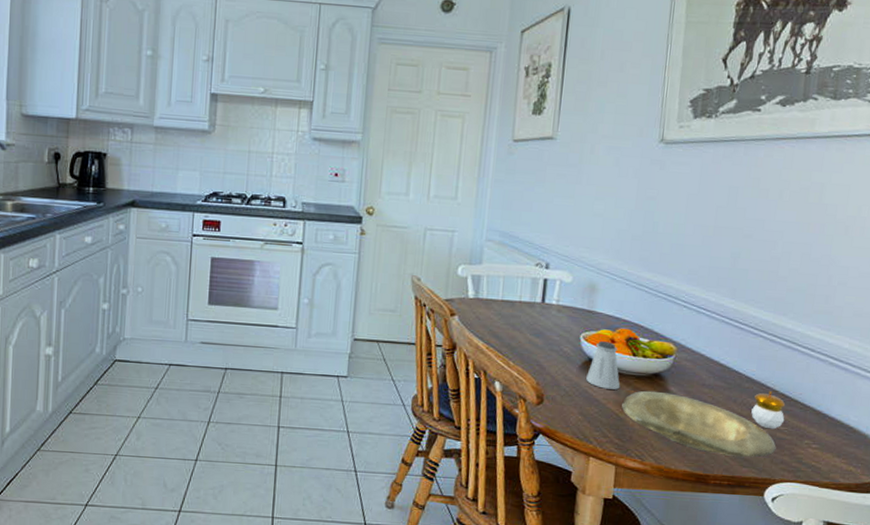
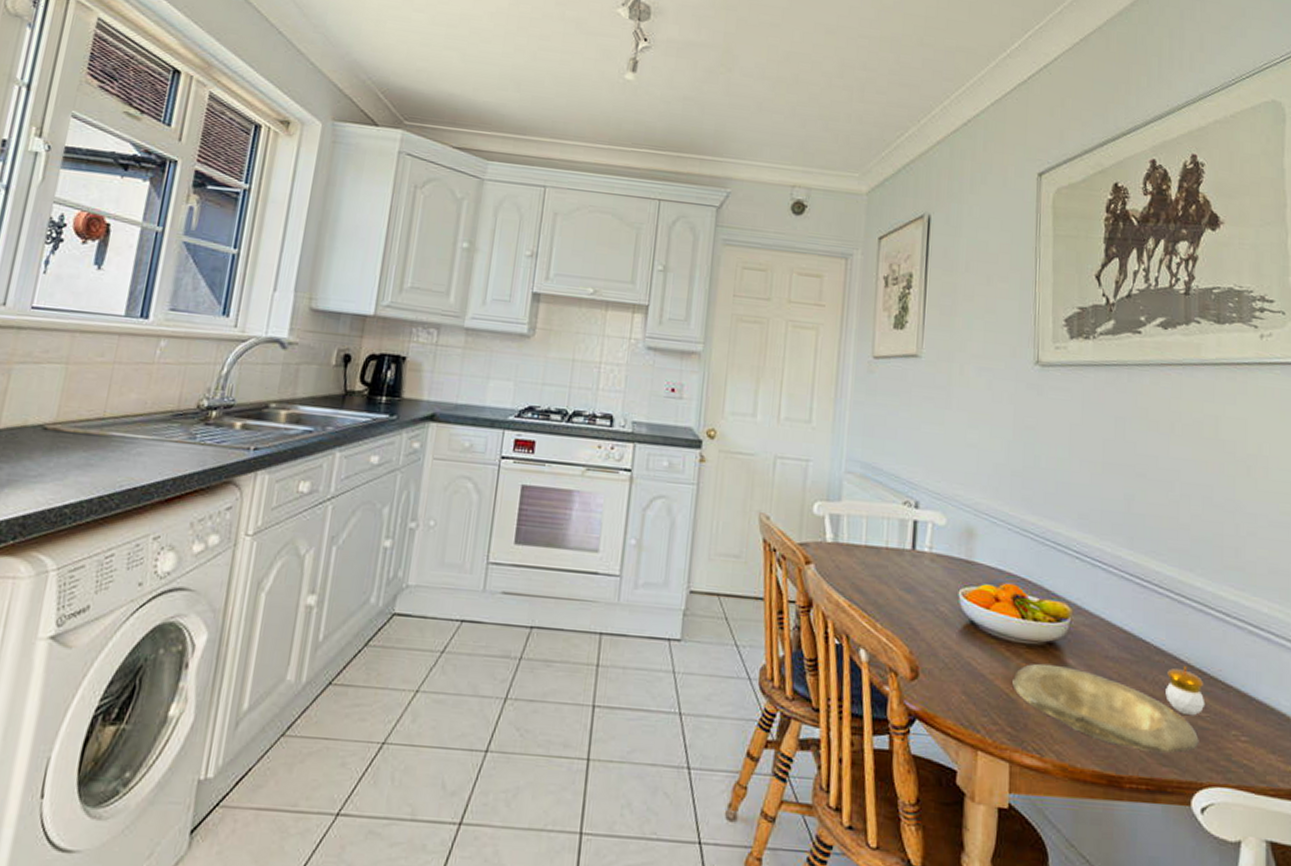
saltshaker: present [586,341,621,390] -> none [968,599,1009,662]

